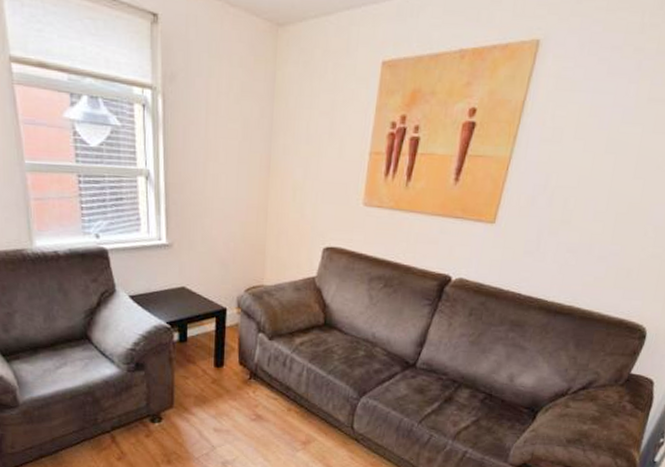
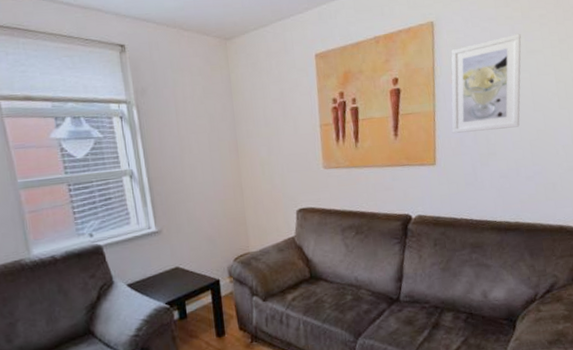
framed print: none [525,72,648,195] -> present [451,33,521,133]

